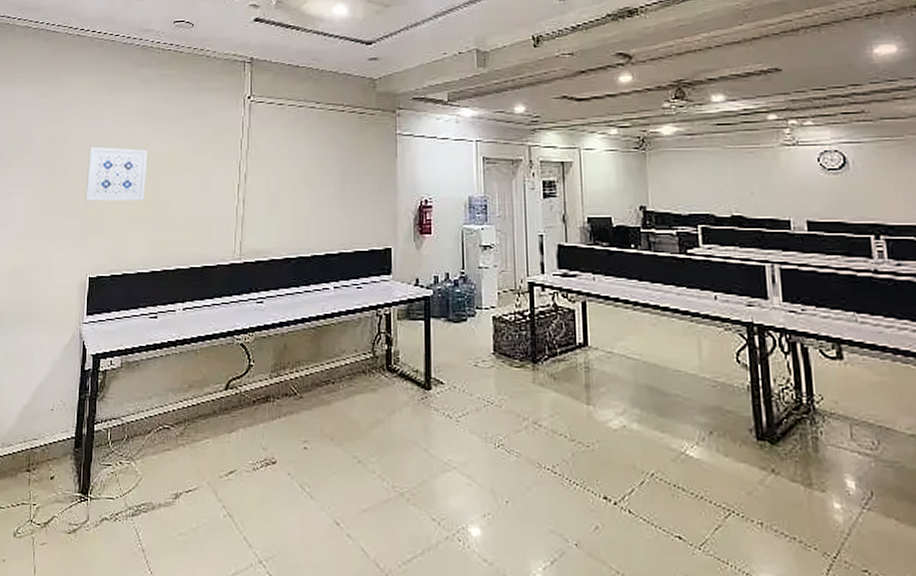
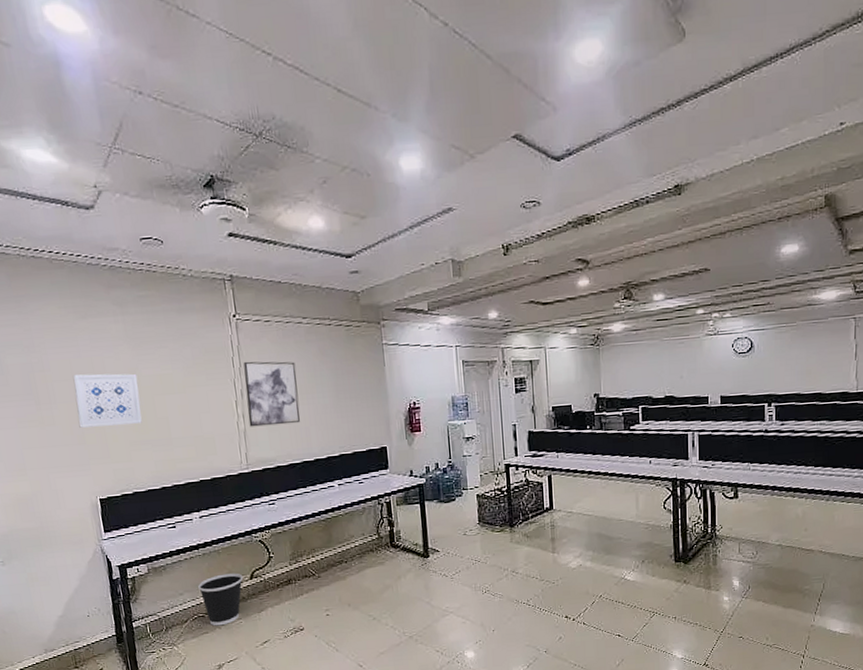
wastebasket: none [169,379,218,444] -> present [198,573,243,626]
wall art: none [248,144,303,214] -> present [243,361,300,427]

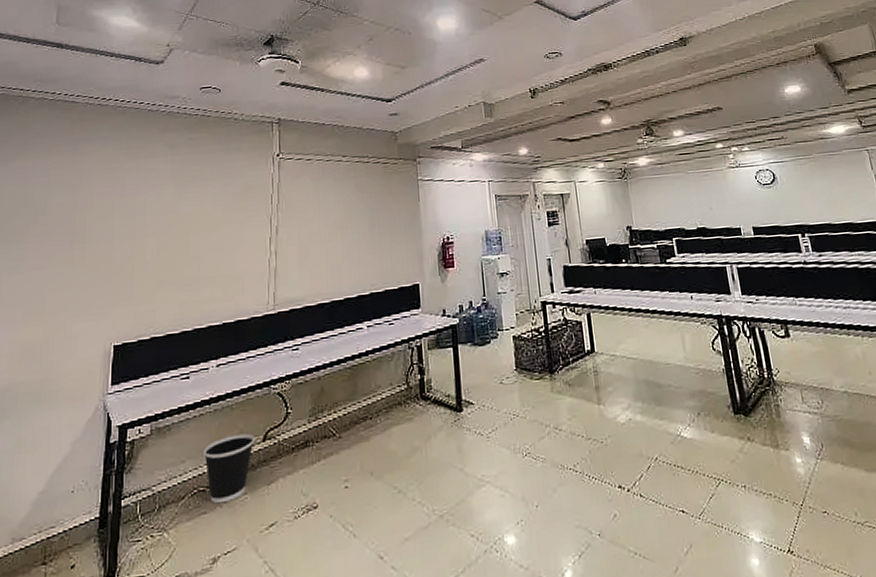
wall art: present [72,373,142,428] -> none [108,211,176,268]
wall art: present [243,361,300,427] -> none [280,198,333,265]

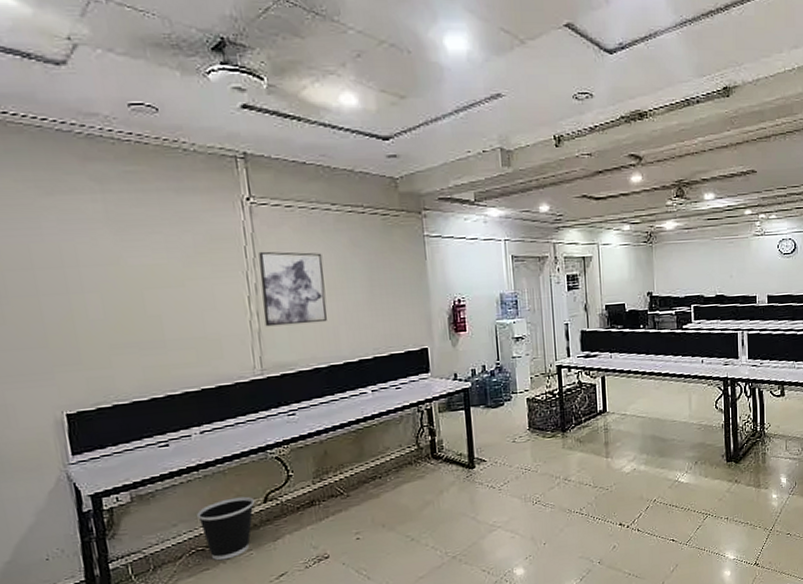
wall art: none [280,198,333,265] -> present [259,251,328,327]

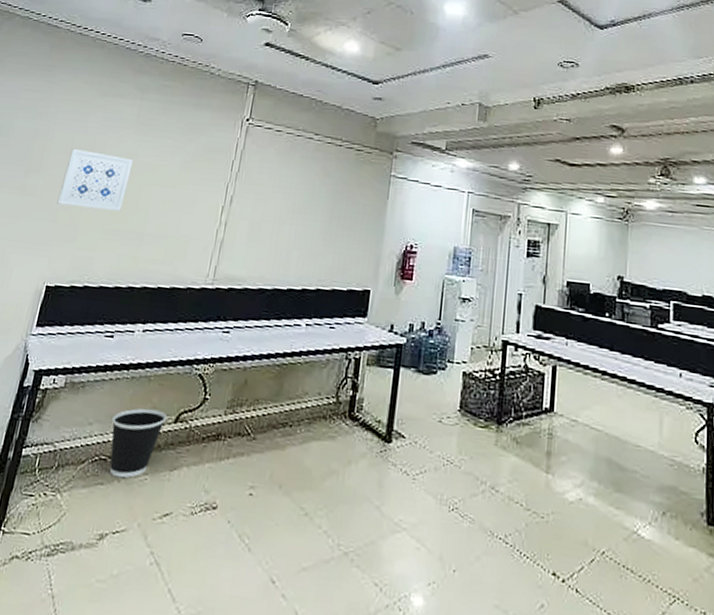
wall art: none [32,262,127,328] -> present [57,148,134,211]
wall art: present [259,251,328,327] -> none [228,167,295,244]

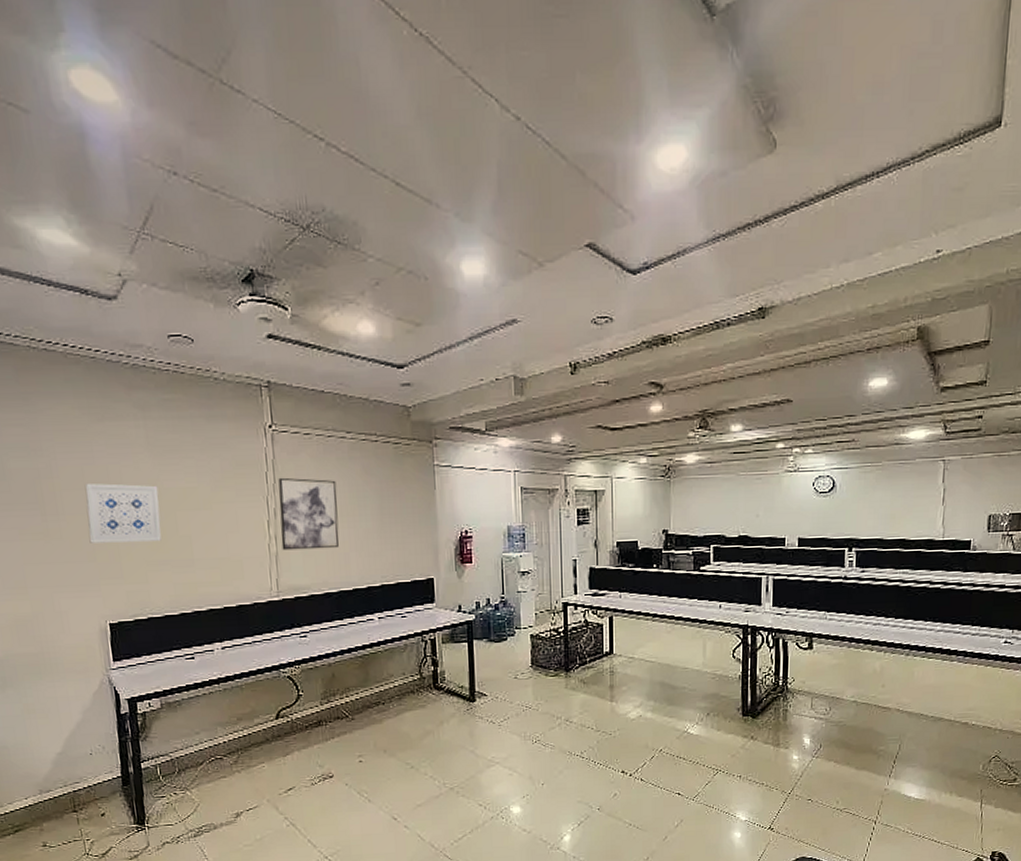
wastebasket: present [109,407,167,479] -> none [217,711,268,770]
wall art: none [228,167,295,244] -> present [278,477,340,551]

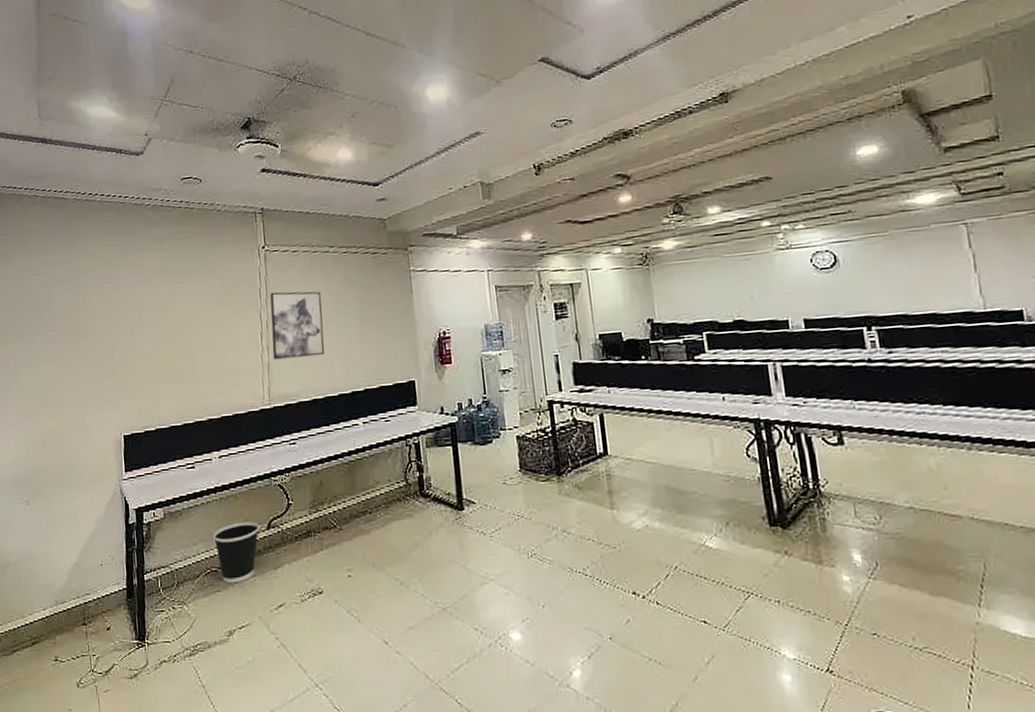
wall art: present [84,483,161,543] -> none [110,306,170,362]
wastebasket: none [217,711,268,770] -> present [213,521,260,584]

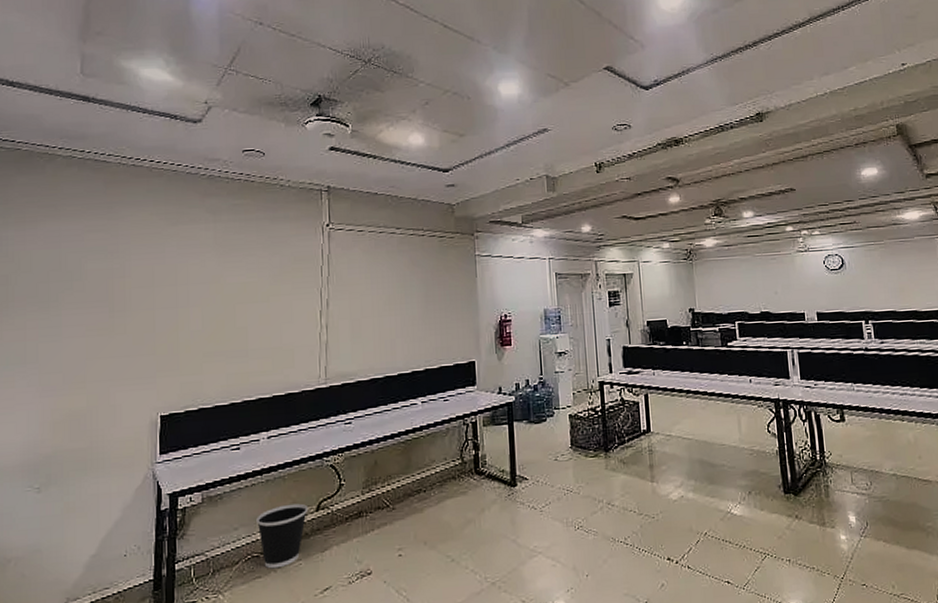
wall art: present [270,291,325,360] -> none [331,270,387,339]

